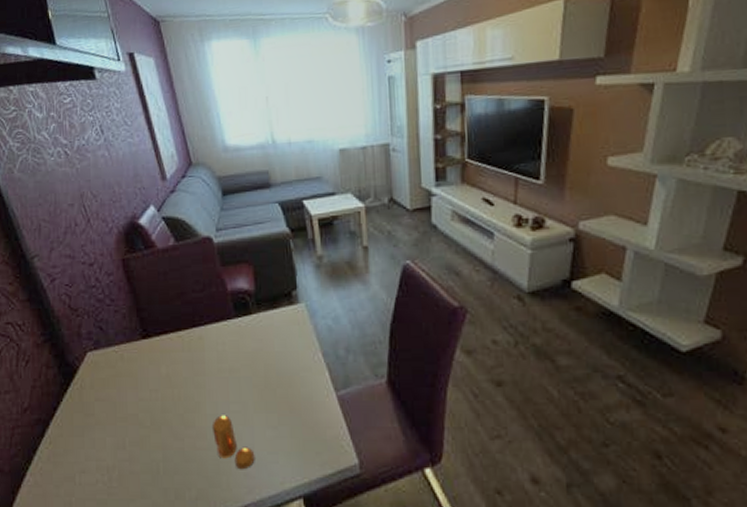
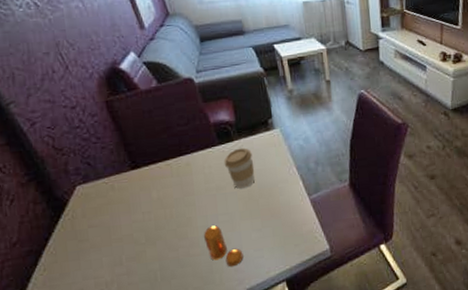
coffee cup: none [239,323,274,373] -> present [224,148,256,189]

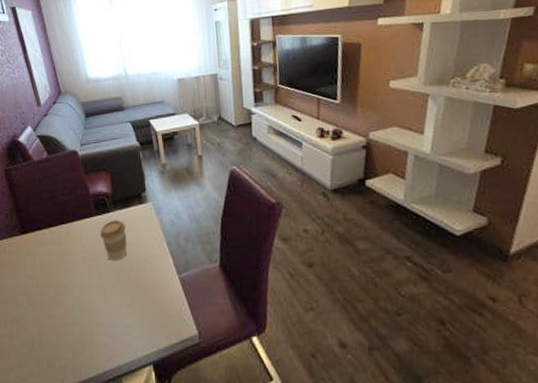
pepper shaker: present [203,225,244,267] -> none [77,296,113,342]

